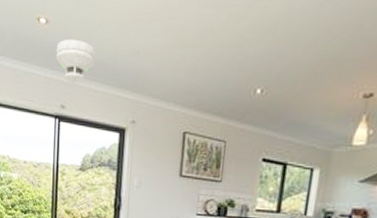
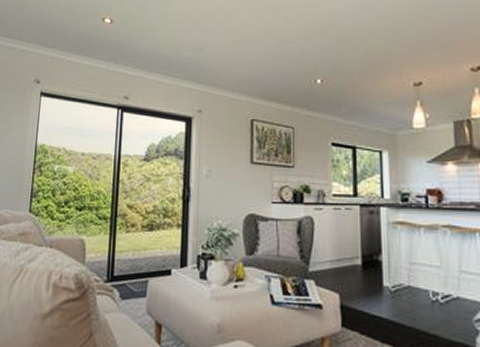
smoke detector: present [56,39,95,83] -> none [120,37,159,76]

